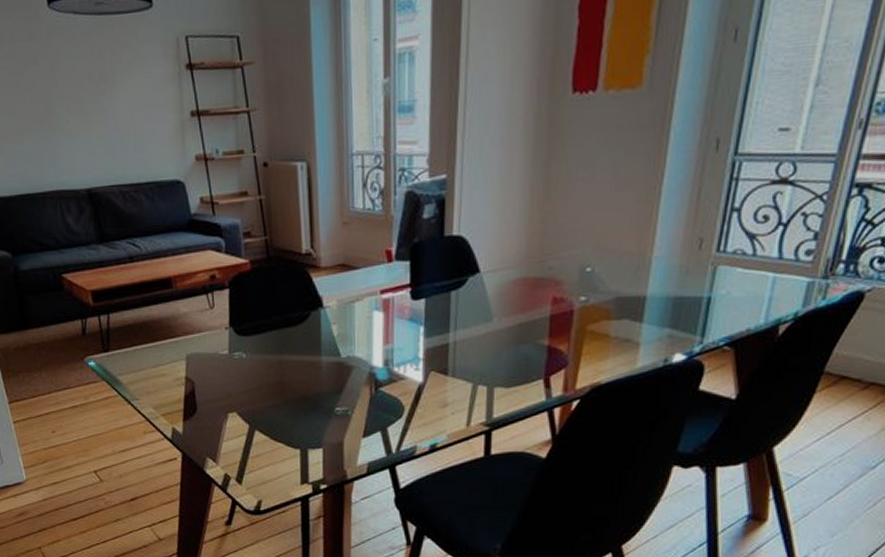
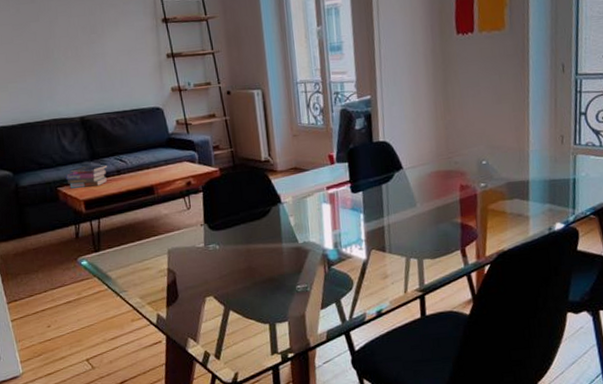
books: none [70,249,119,276] -> present [65,165,108,189]

